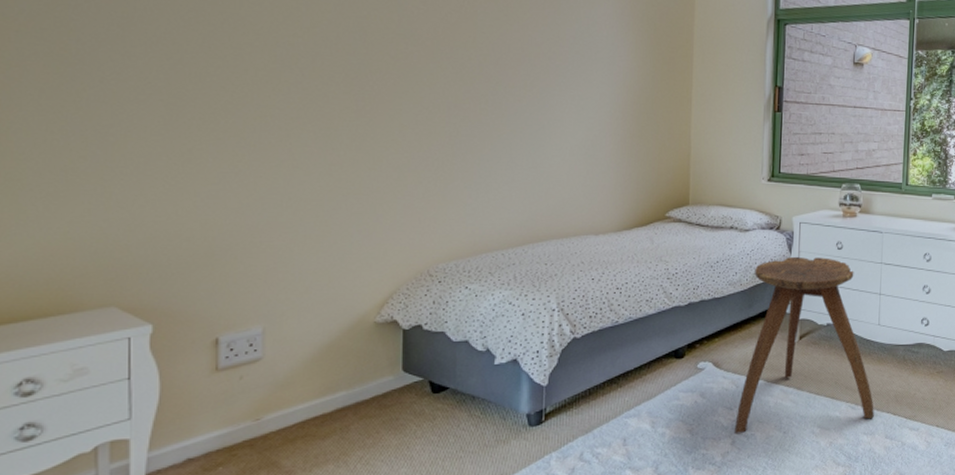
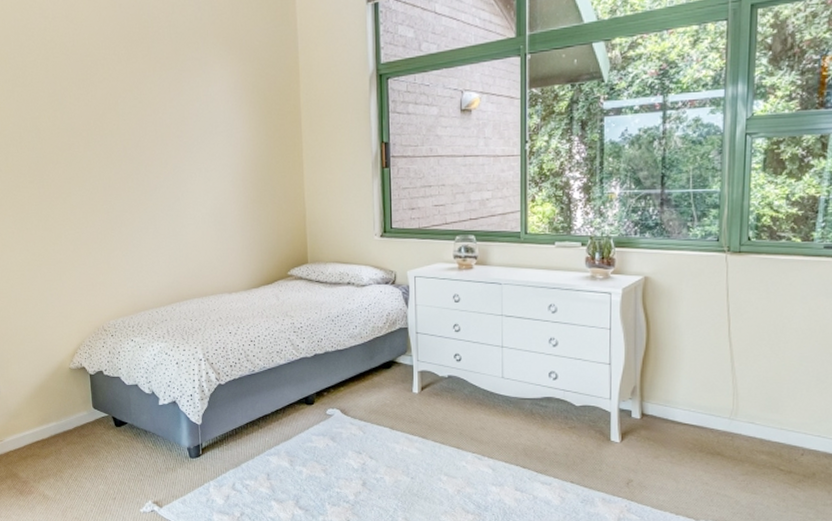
stool: present [733,256,874,435] -> none [364,310,502,477]

